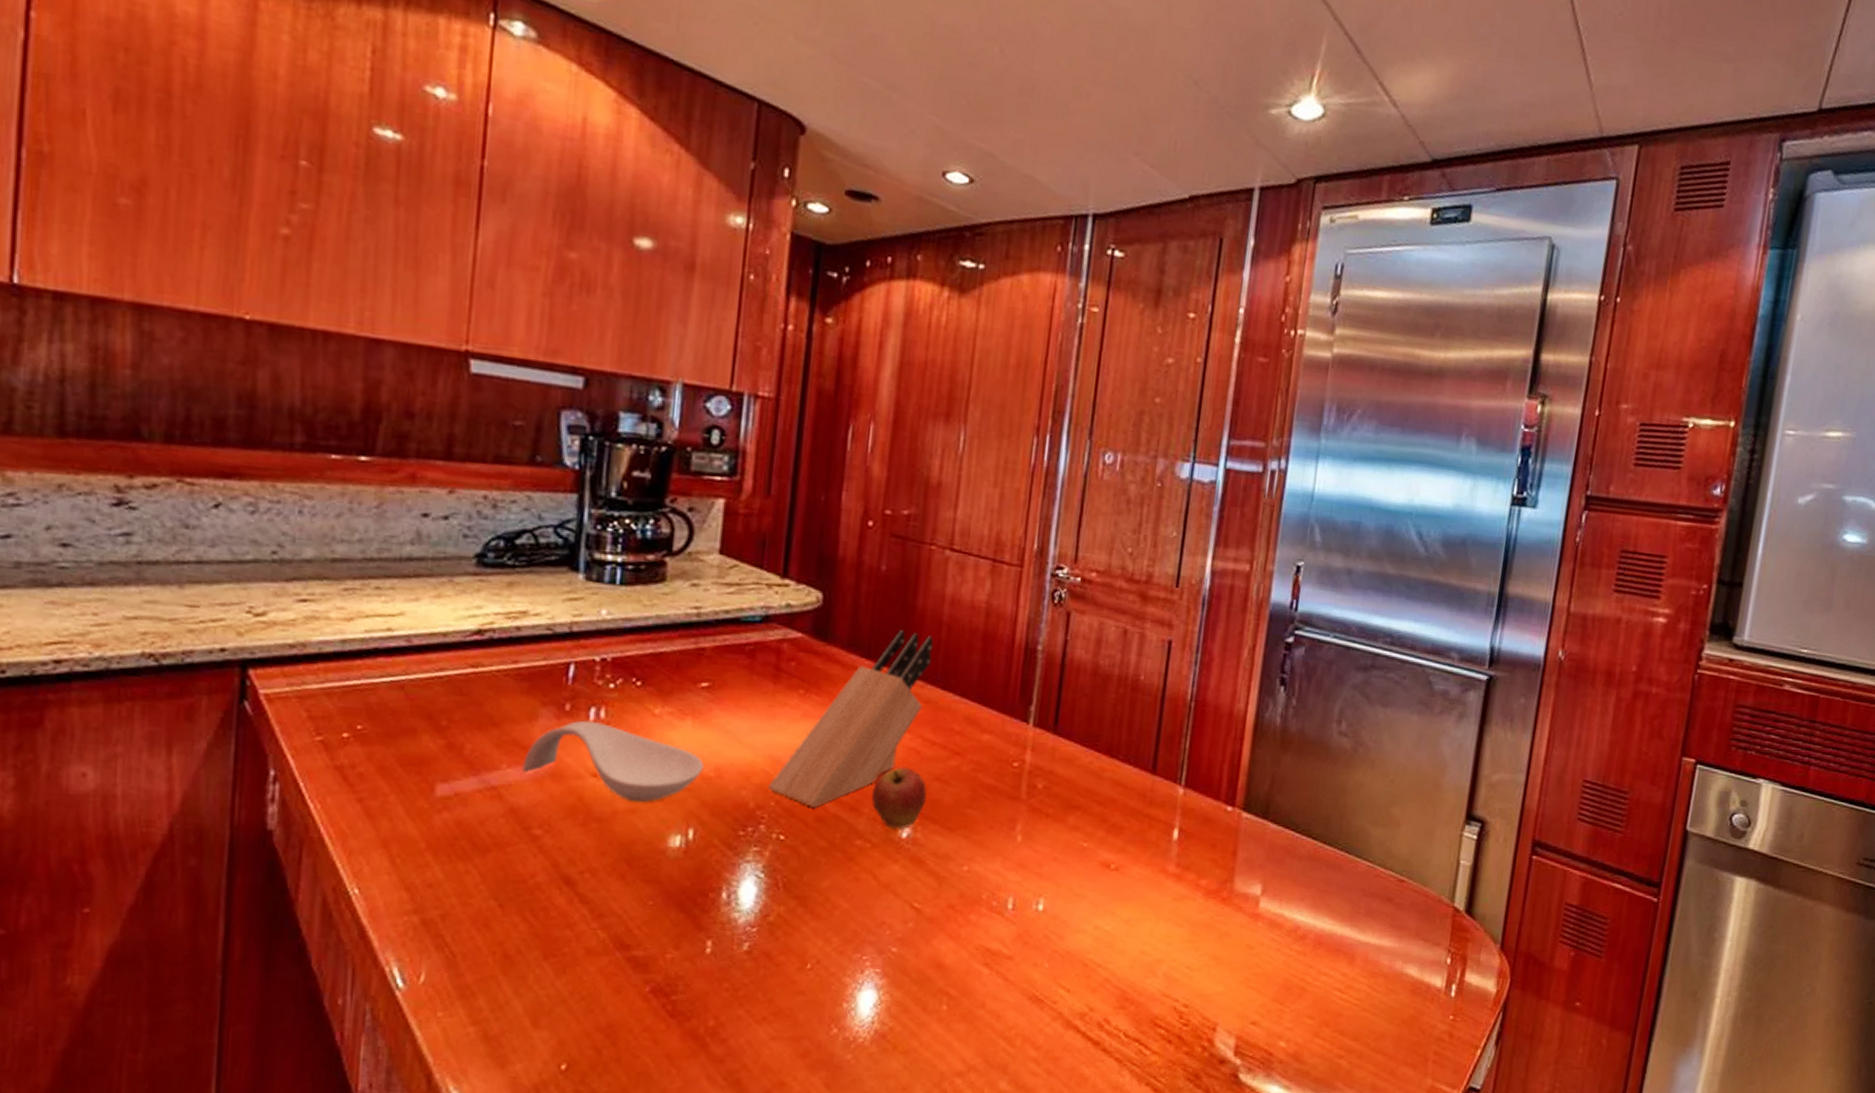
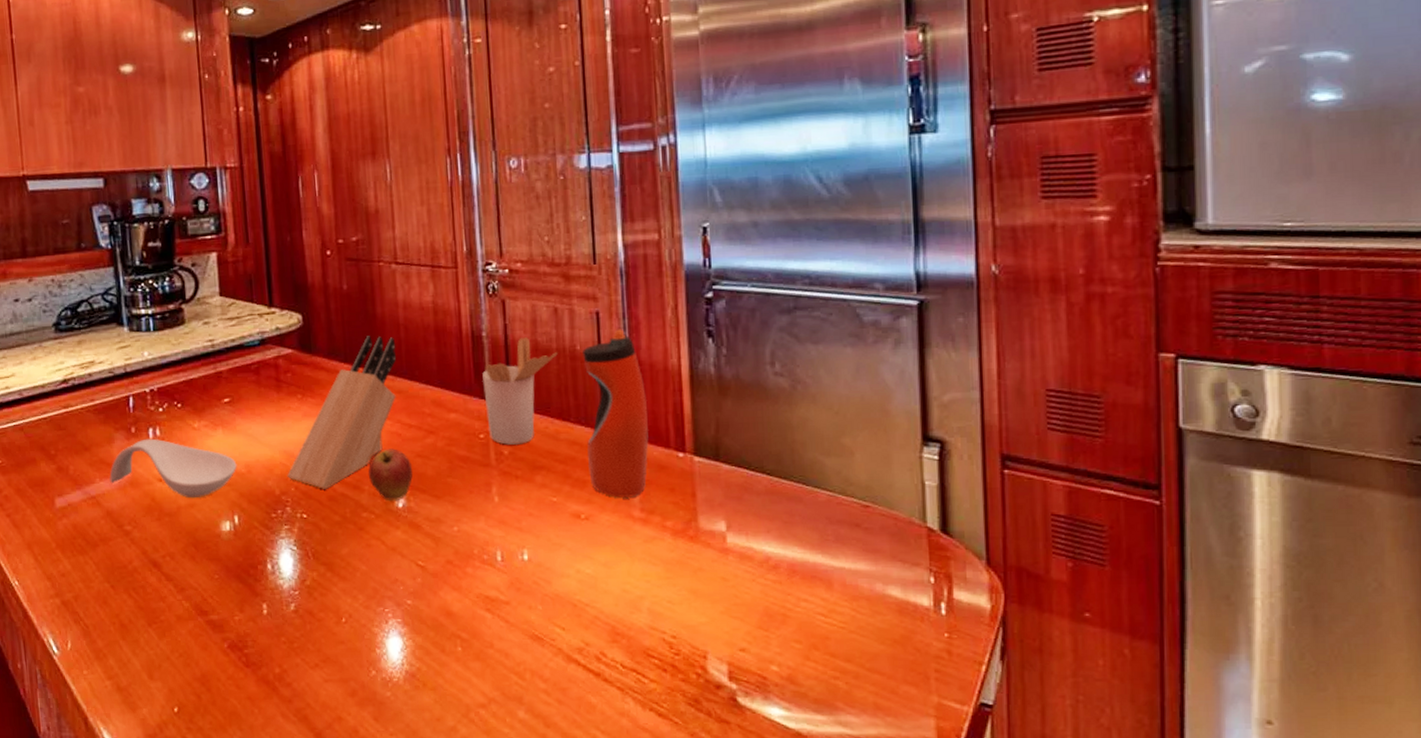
utensil holder: none [1024,657,1119,779] -> present [482,337,558,445]
water bottle: none [1128,663,1206,851] -> present [583,329,649,499]

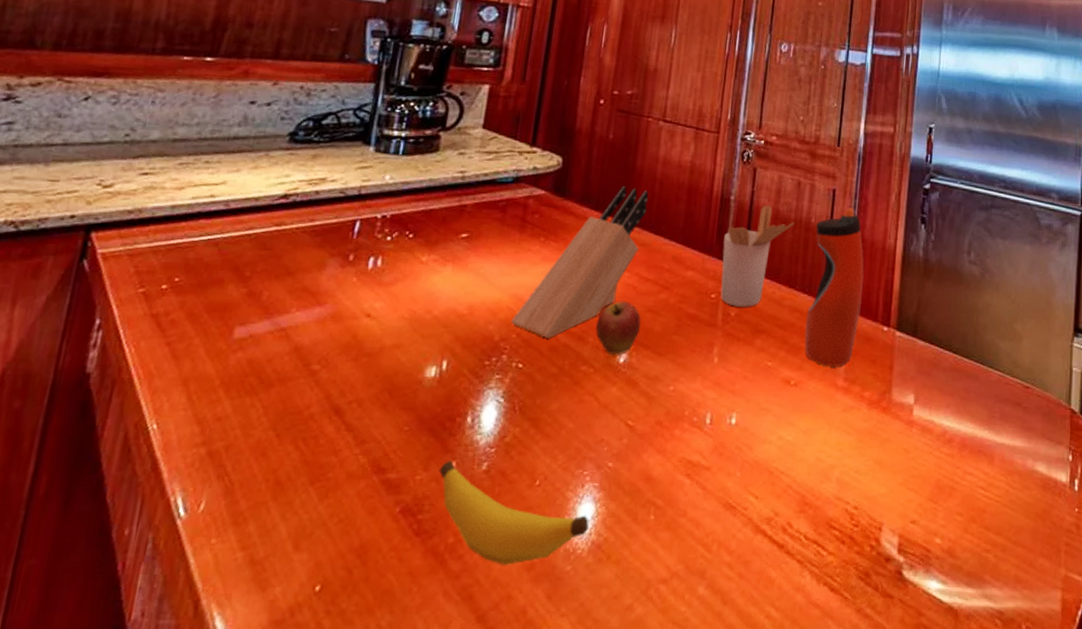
spoon rest: present [109,438,237,499] -> none [308,268,460,339]
banana: none [253,603,400,691] -> present [438,460,589,565]

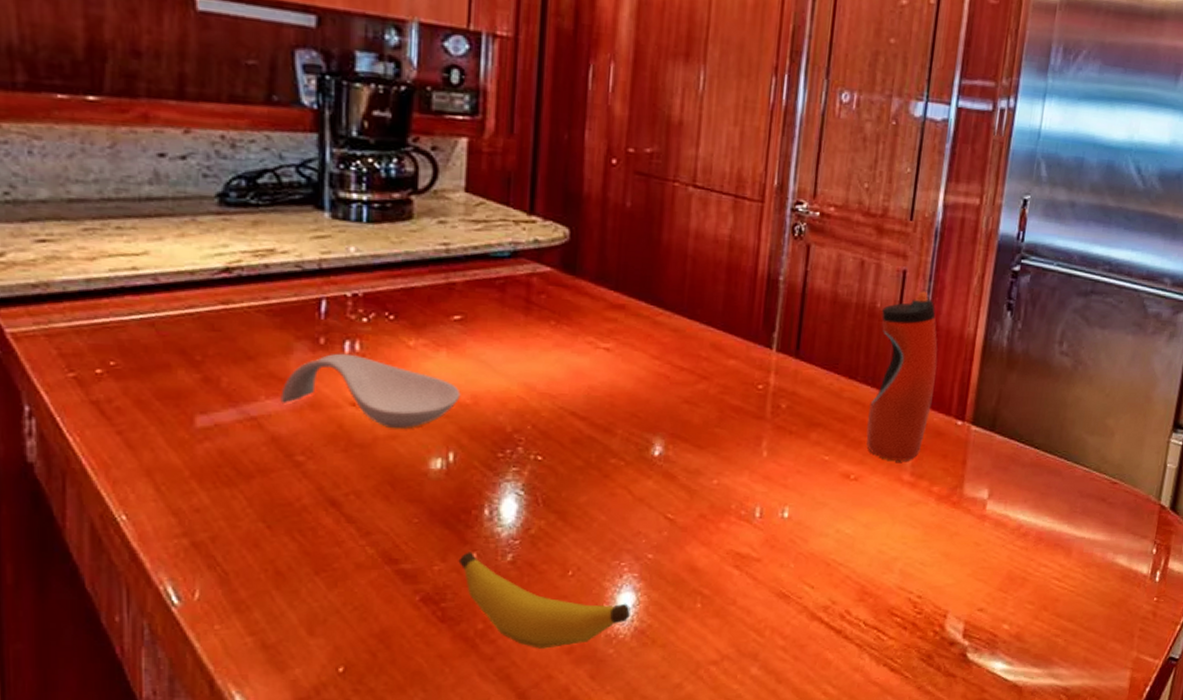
spoon rest: none [308,268,460,339] -> present [280,353,461,430]
knife block: present [511,186,649,339] -> none [524,263,680,431]
fruit: present [595,301,641,355] -> none [624,391,677,448]
utensil holder: present [720,205,795,307] -> none [769,287,857,399]

